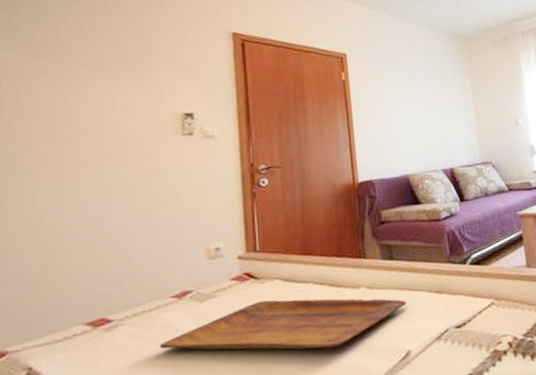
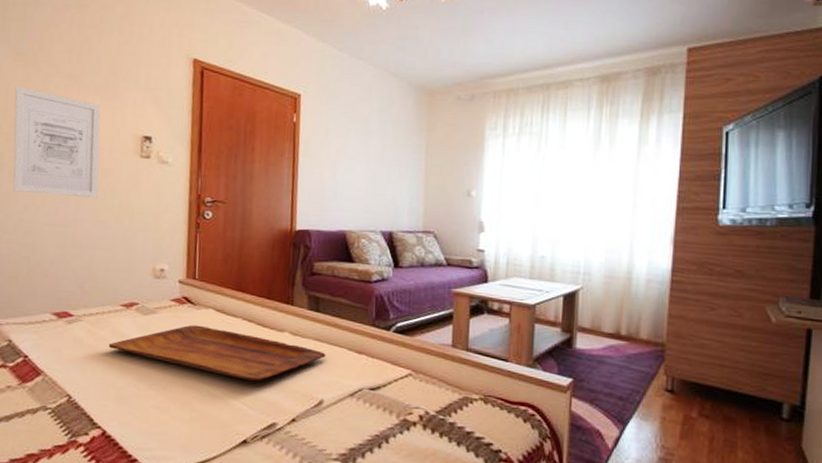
wall art: none [26,80,135,194] -> present [13,86,101,199]

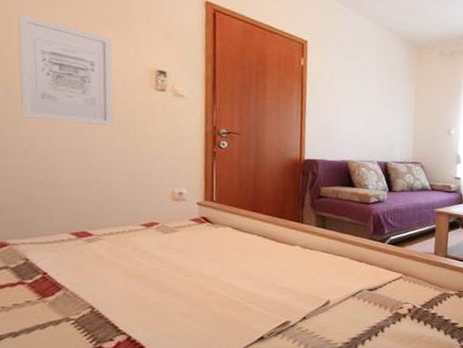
tray: present [108,325,326,381] -> none [130,241,332,287]

